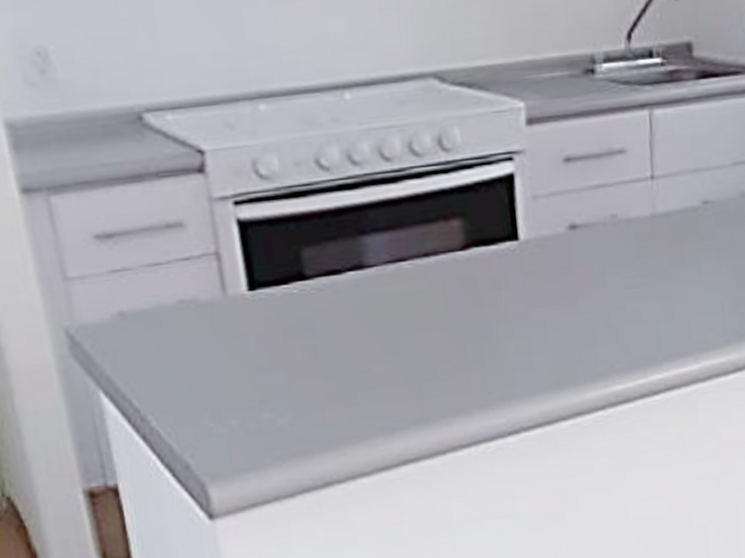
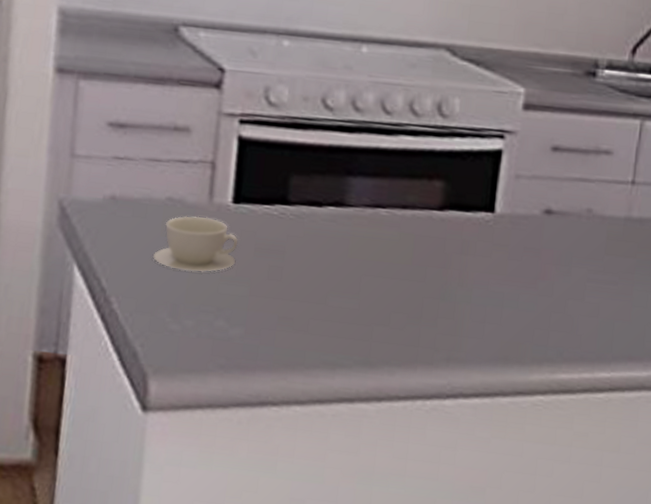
teacup: none [178,311,267,372] -> present [152,216,239,272]

